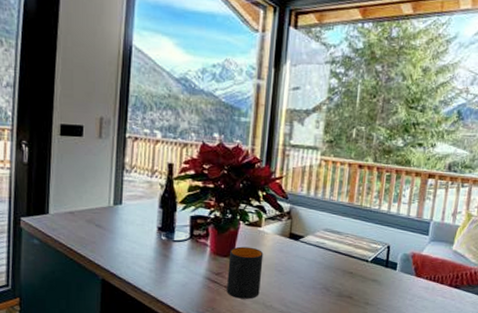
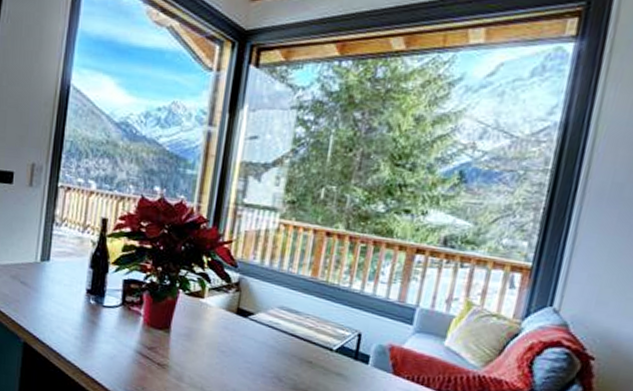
mug: present [227,246,264,299] -> none [160,318,205,382]

